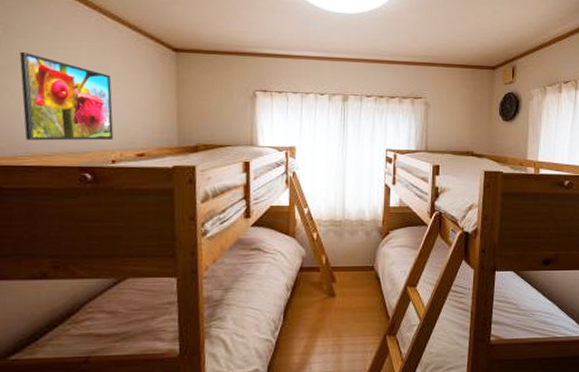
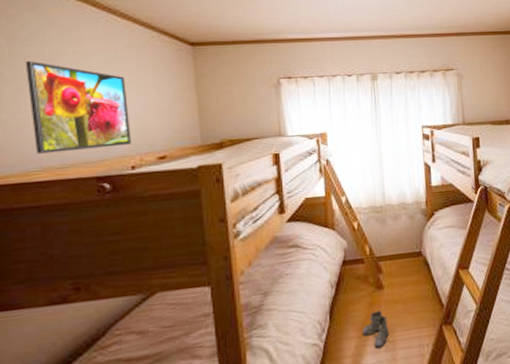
boots: none [312,316,337,350] -> present [362,311,389,349]

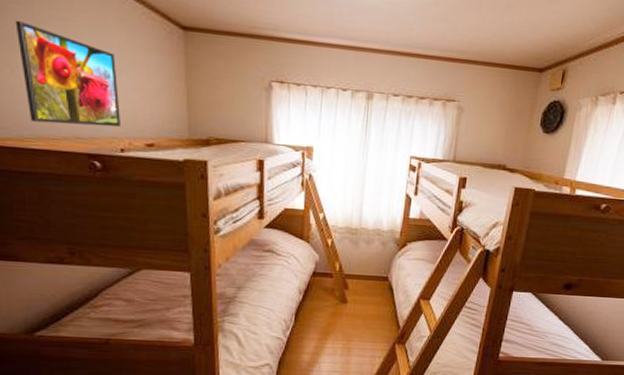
boots: present [362,311,389,349] -> none [323,321,347,352]

